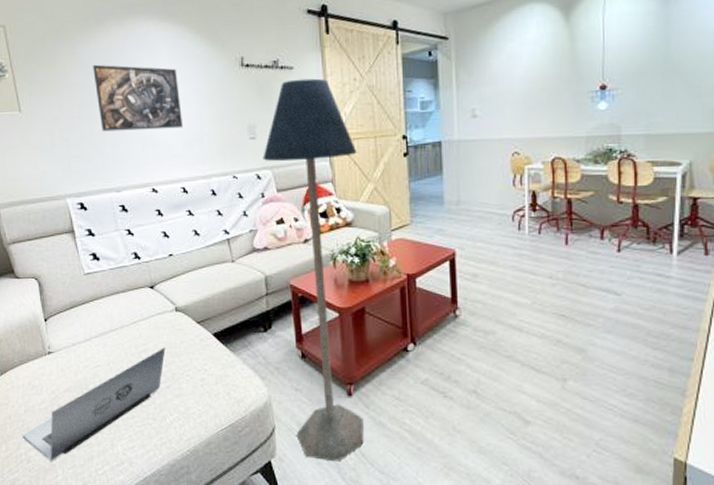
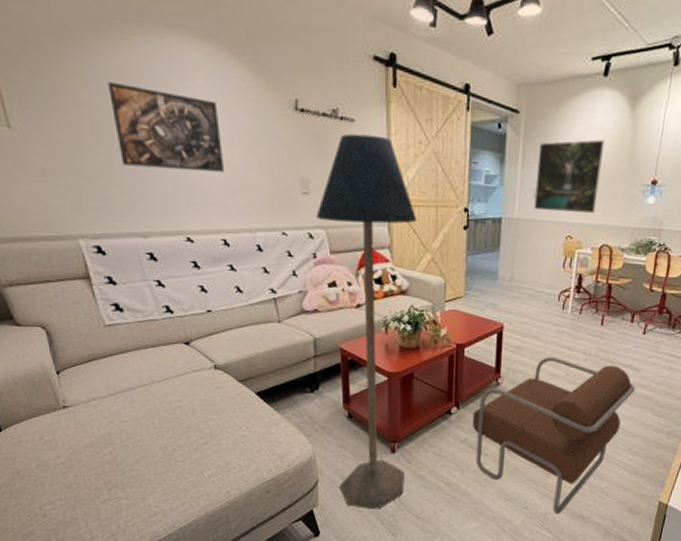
laptop: present [23,347,166,462] -> none [35,404,203,515]
armchair: none [431,283,618,473] -> present [472,356,635,515]
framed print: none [472,53,542,130] -> present [533,139,604,213]

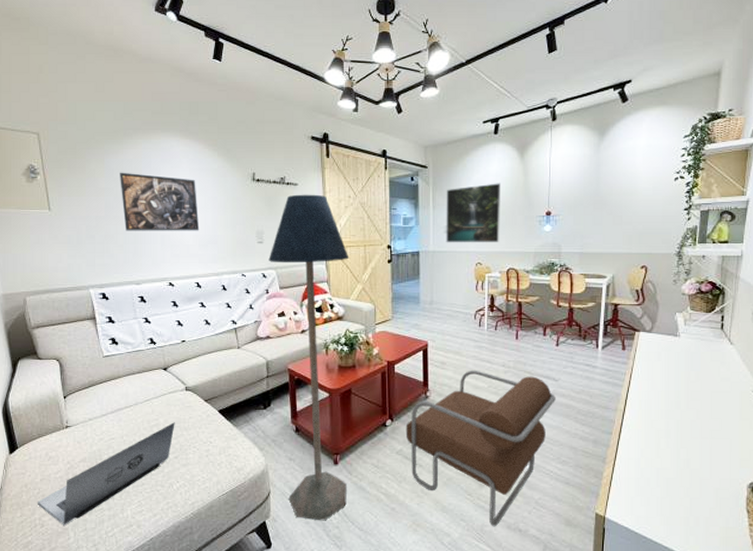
laptop: none [35,404,203,515] -> present [38,422,175,526]

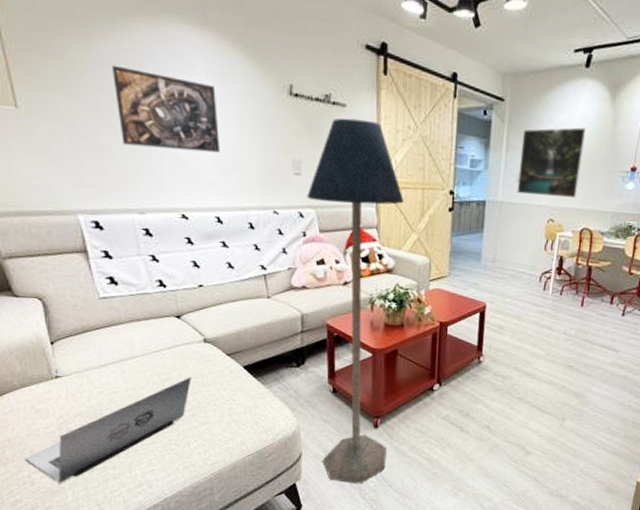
armchair: present [405,370,556,527] -> none [453,336,614,493]

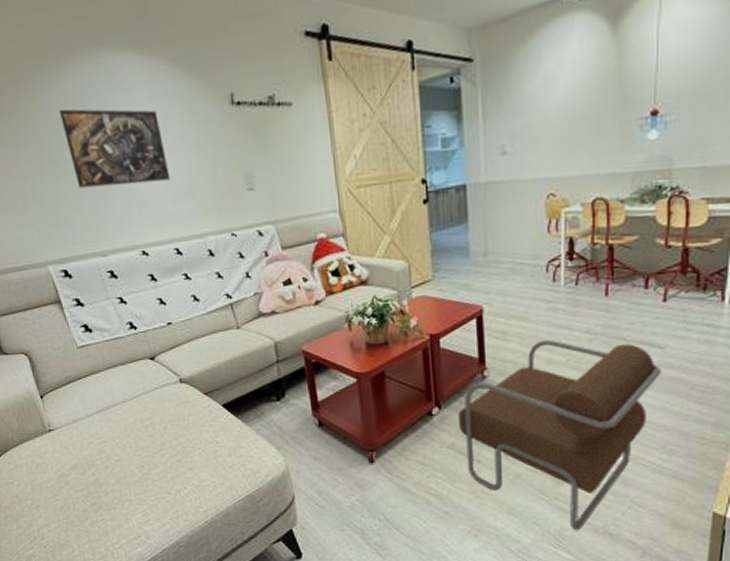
laptop: present [25,377,191,484] -> none [32,420,173,538]
floor lamp: present [307,118,405,484] -> none [263,115,388,528]
armchair: none [453,336,614,493] -> present [457,339,661,531]
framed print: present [517,127,586,198] -> none [501,73,582,170]

